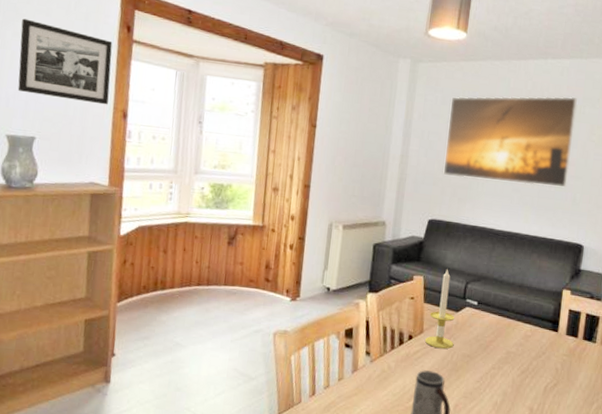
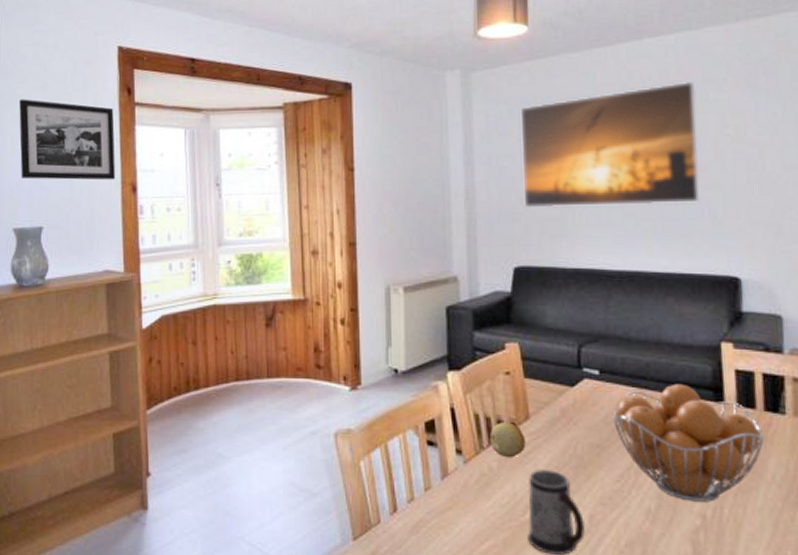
fruit: none [392,334,418,361] -> present [490,422,526,458]
candle: present [424,269,455,349] -> none [533,330,575,439]
fruit basket: none [481,316,580,400] -> present [612,383,765,502]

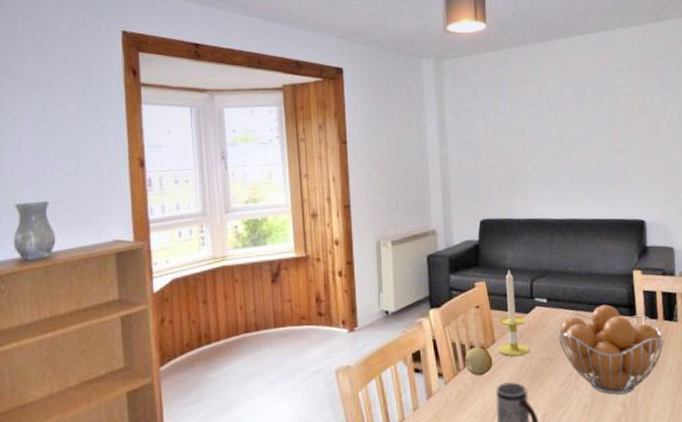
picture frame: present [19,99,116,180] -> none [19,79,123,157]
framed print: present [520,81,700,208] -> none [482,70,616,171]
candle: none [533,330,575,439] -> present [498,269,530,357]

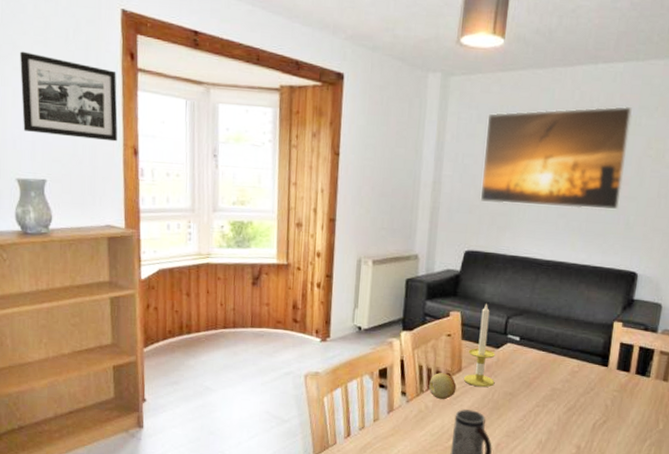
picture frame: none [19,79,123,157] -> present [20,51,118,142]
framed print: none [482,70,616,171] -> present [480,106,633,210]
fruit basket: present [557,304,664,395] -> none [524,350,632,437]

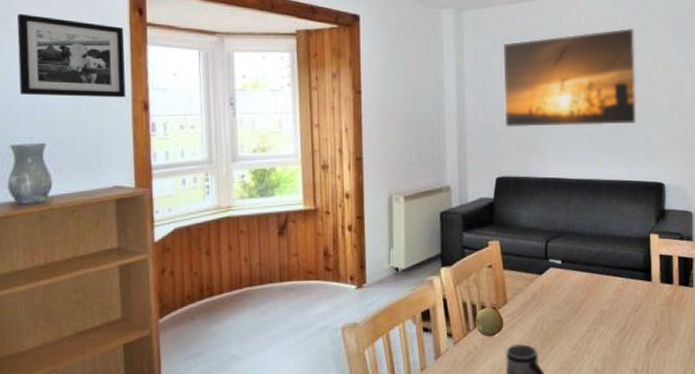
candle: present [463,303,496,388] -> none [510,229,543,318]

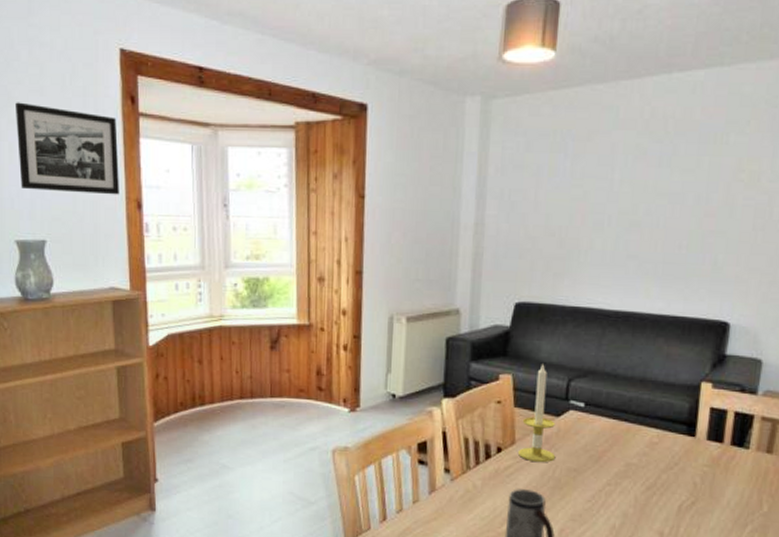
fruit: present [475,307,504,337] -> none [476,446,510,478]
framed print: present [503,27,638,128] -> none [531,121,718,248]
candle: none [510,229,543,318] -> present [517,364,556,463]

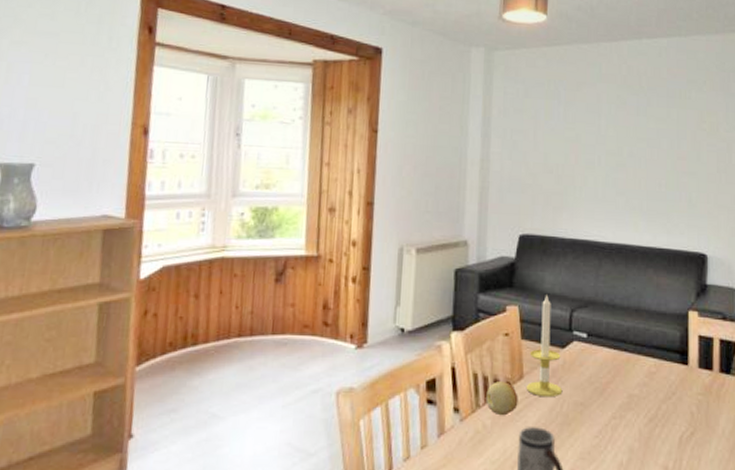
picture frame: present [15,102,120,195] -> none [14,24,131,120]
fruit: none [476,446,510,478] -> present [486,381,518,416]

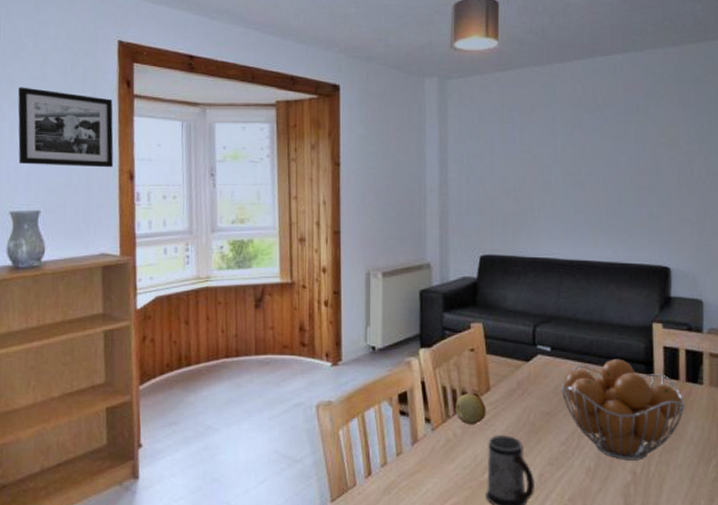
picture frame: none [14,24,131,120] -> present [18,87,114,168]
candle: present [526,295,563,398] -> none [493,312,529,408]
fruit basket: none [596,347,718,455] -> present [561,358,685,460]

